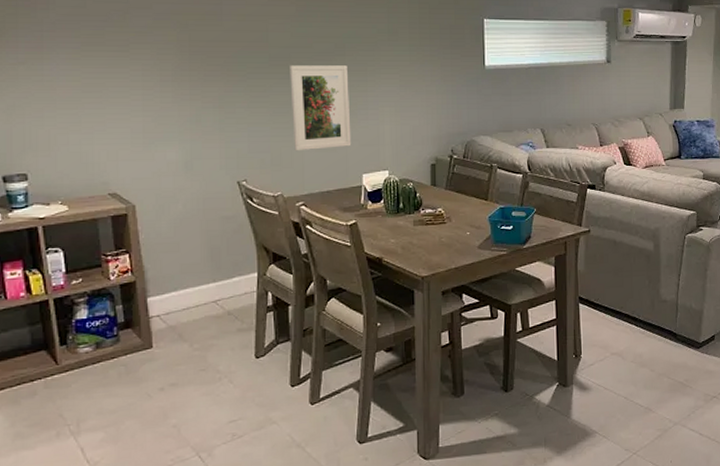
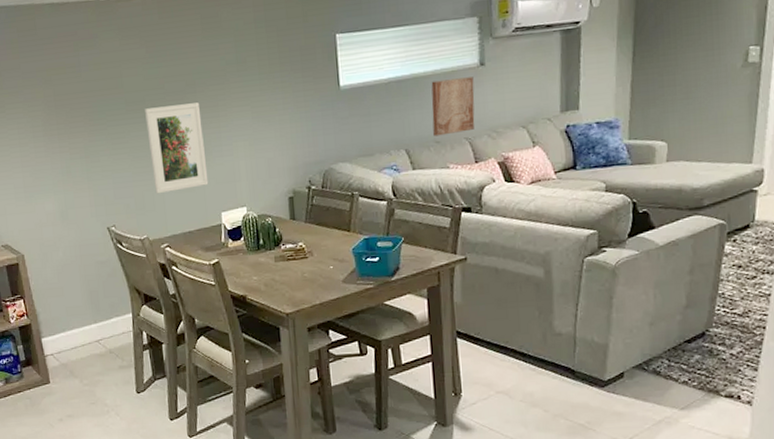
wall art: none [565,71,602,120] -> present [431,77,475,137]

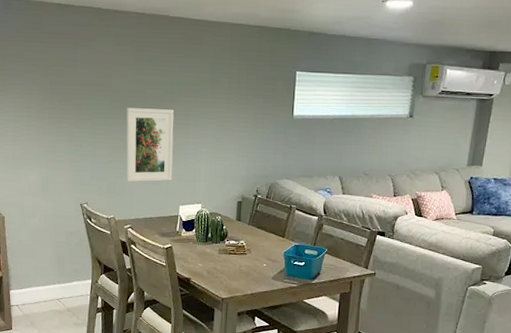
wall art: present [431,77,475,137] -> none [364,124,403,170]

